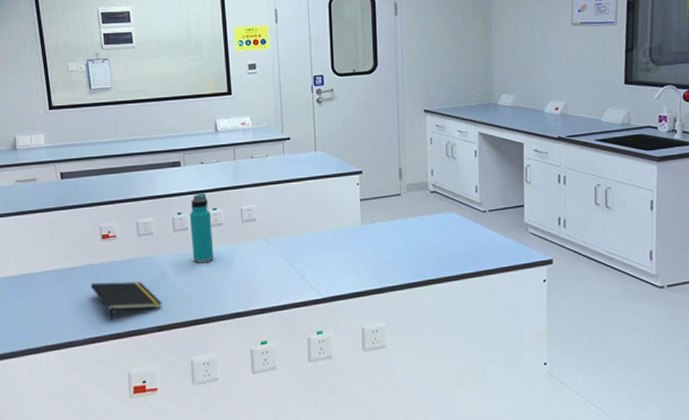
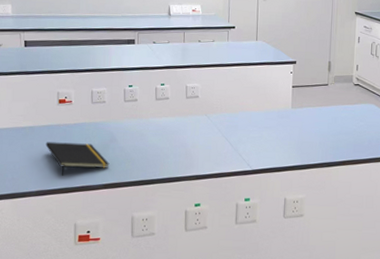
water bottle: present [189,193,214,263] -> none [139,69,159,132]

